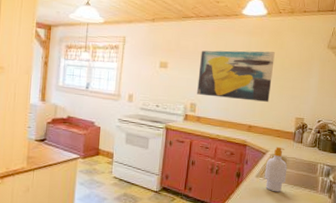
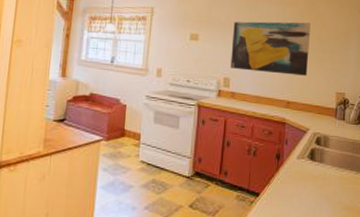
soap bottle: present [264,146,288,192] -> none [306,124,331,176]

